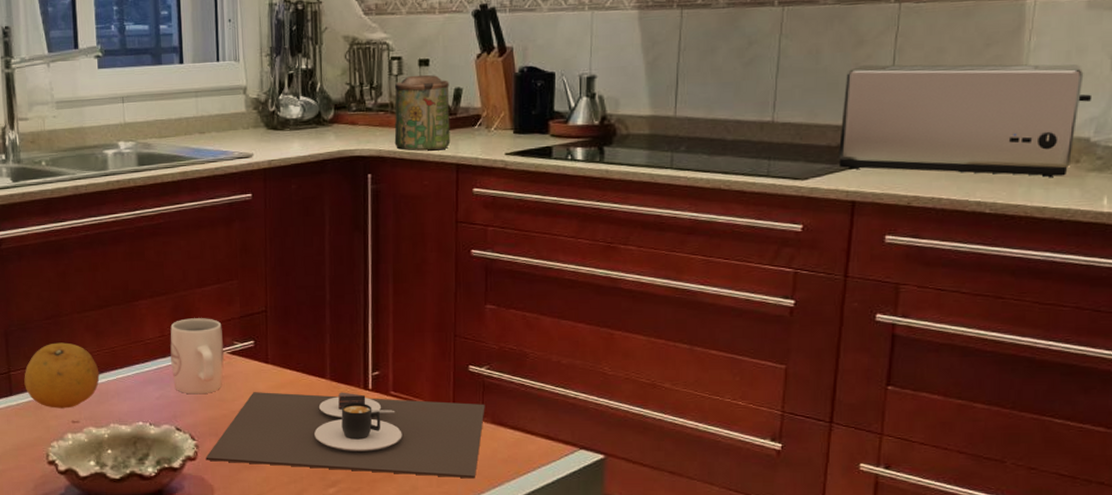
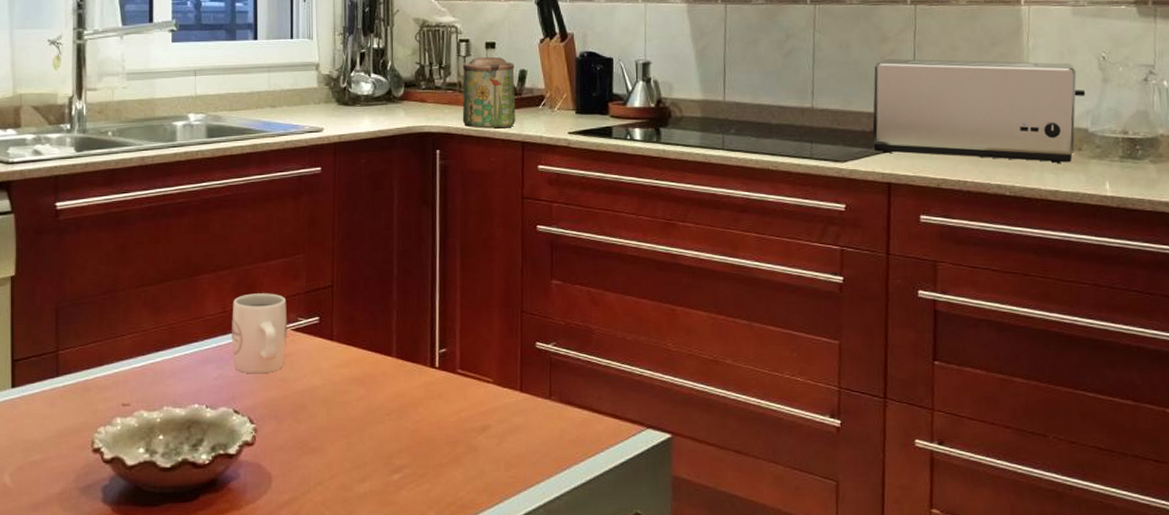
fruit: present [24,342,100,409] -> none [73,319,155,390]
place setting: present [205,392,485,479] -> none [264,370,553,462]

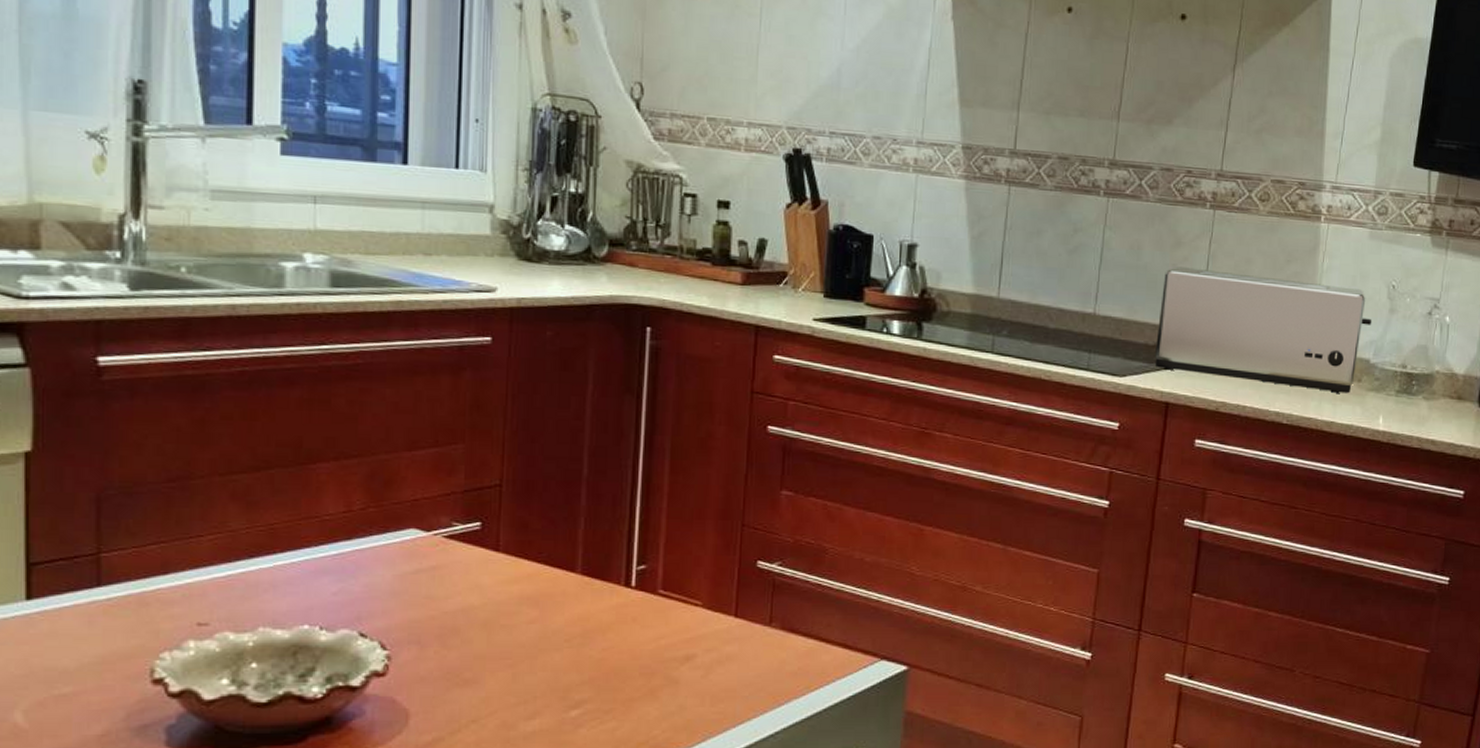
mug: present [232,293,288,374] -> none [359,490,438,590]
canister: present [462,56,516,129] -> none [682,217,753,308]

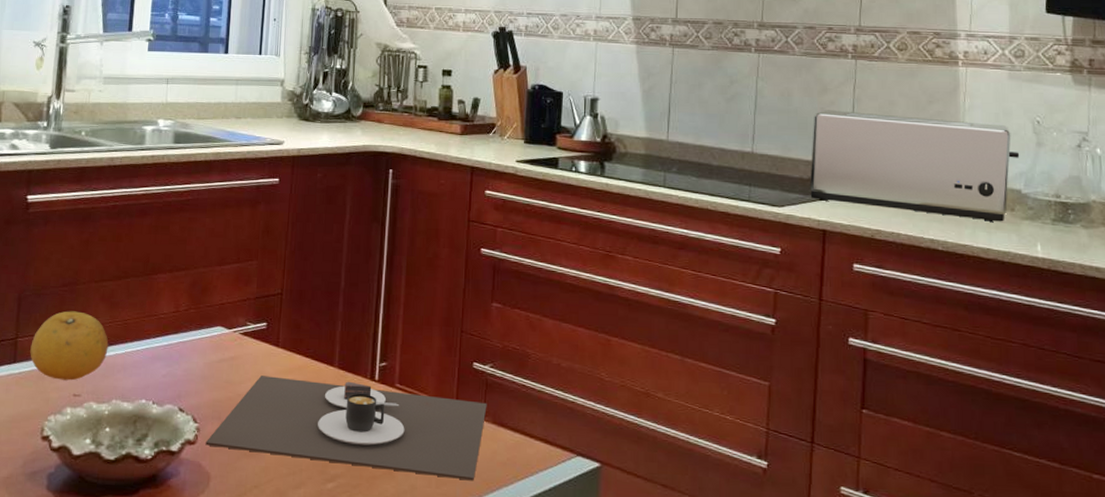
fruit: none [123,514,247,606] -> present [30,311,109,381]
place setting: none [400,588,774,696] -> present [205,376,487,481]

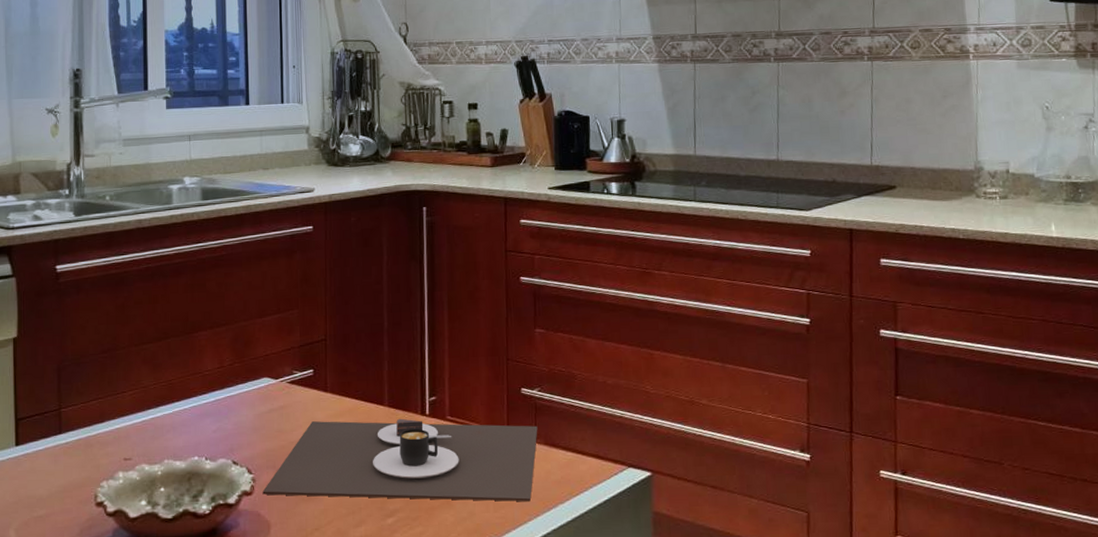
fruit: present [30,311,109,381] -> none [75,376,155,446]
toaster: present [810,110,1020,222] -> none [834,112,1032,207]

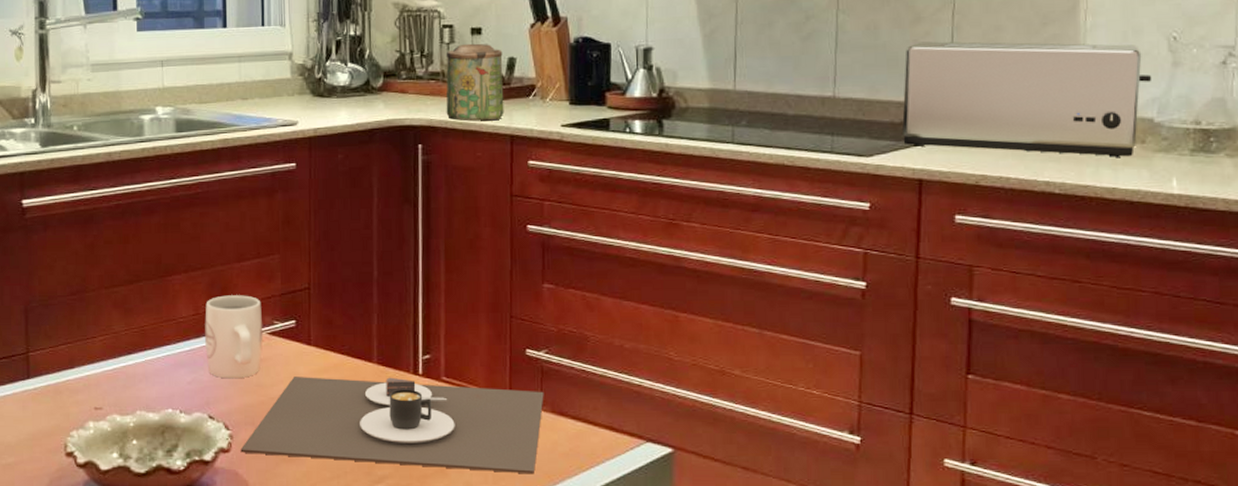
mug: none [229,348,284,426] -> present [205,295,264,379]
canister: none [446,117,499,186] -> present [446,43,504,122]
toaster: none [834,112,1032,207] -> present [902,41,1152,157]

